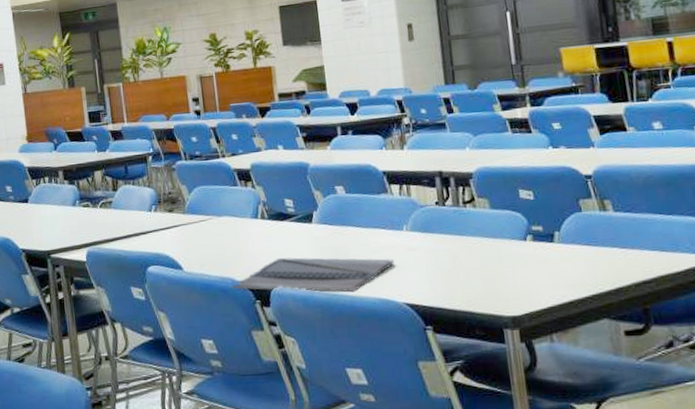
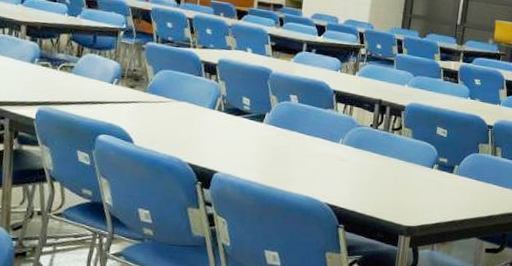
laptop: present [232,257,394,292] -> none [177,147,326,187]

